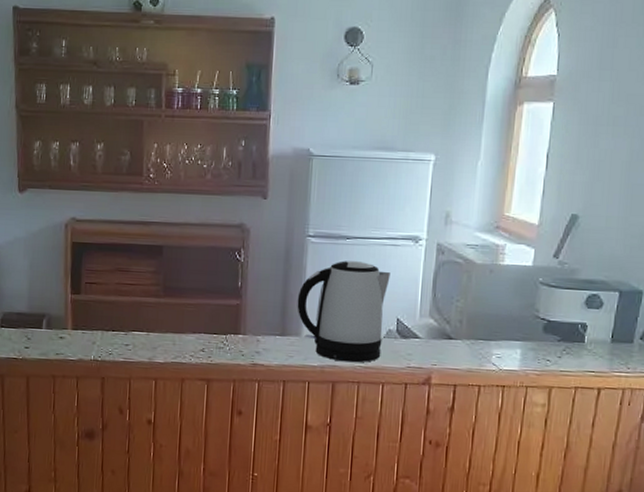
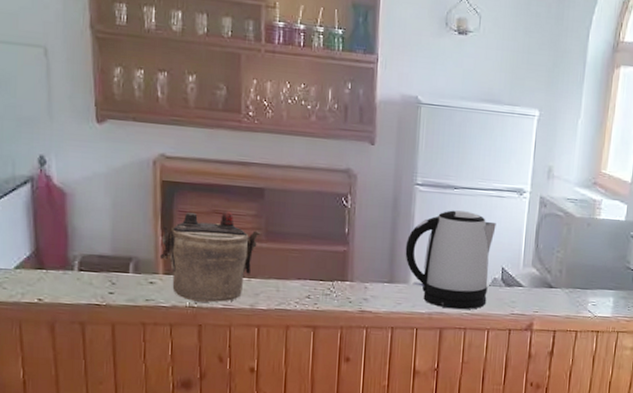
teapot: none [69,268,160,356] -> present [160,210,262,303]

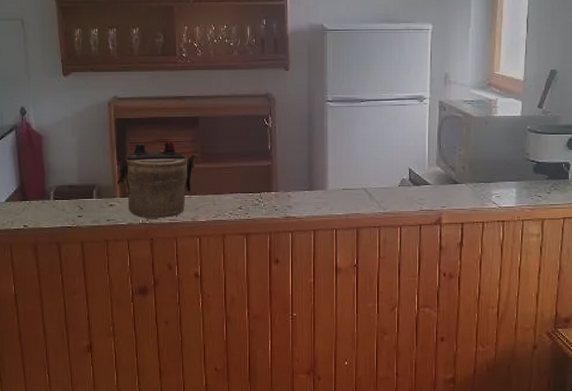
kettle: present [405,210,496,310] -> none [321,121,401,210]

